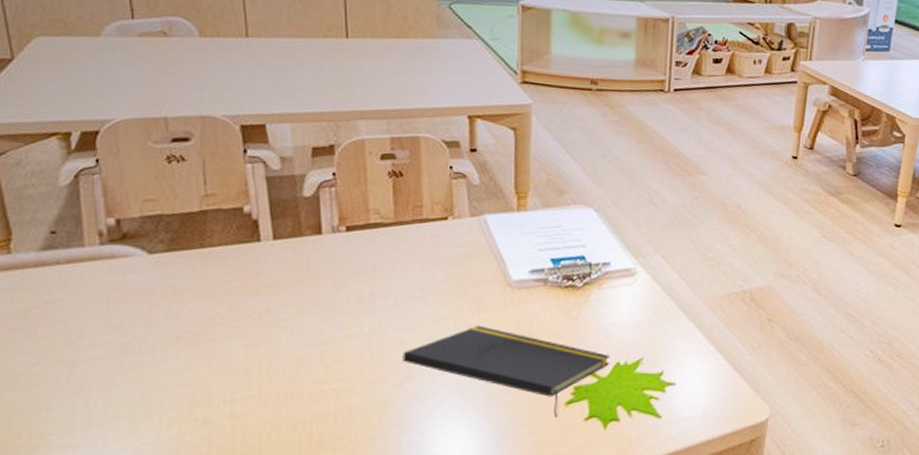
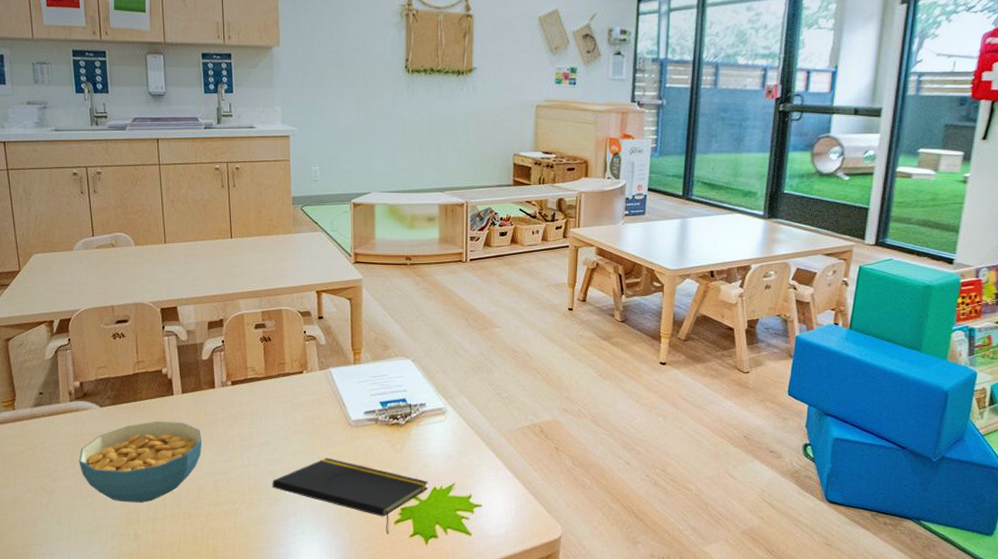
cereal bowl: none [116,274,304,379] -> present [79,421,202,503]

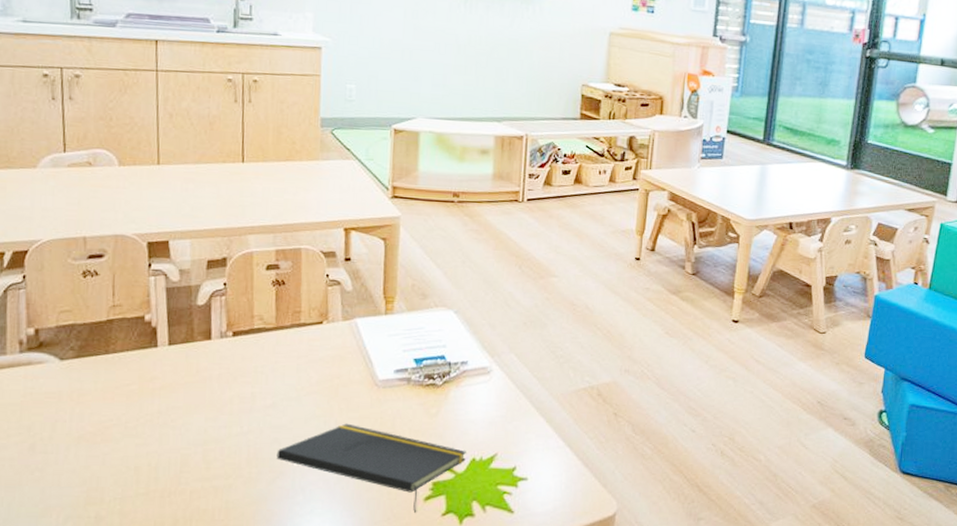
cereal bowl: present [79,421,202,503] -> none [26,378,192,478]

